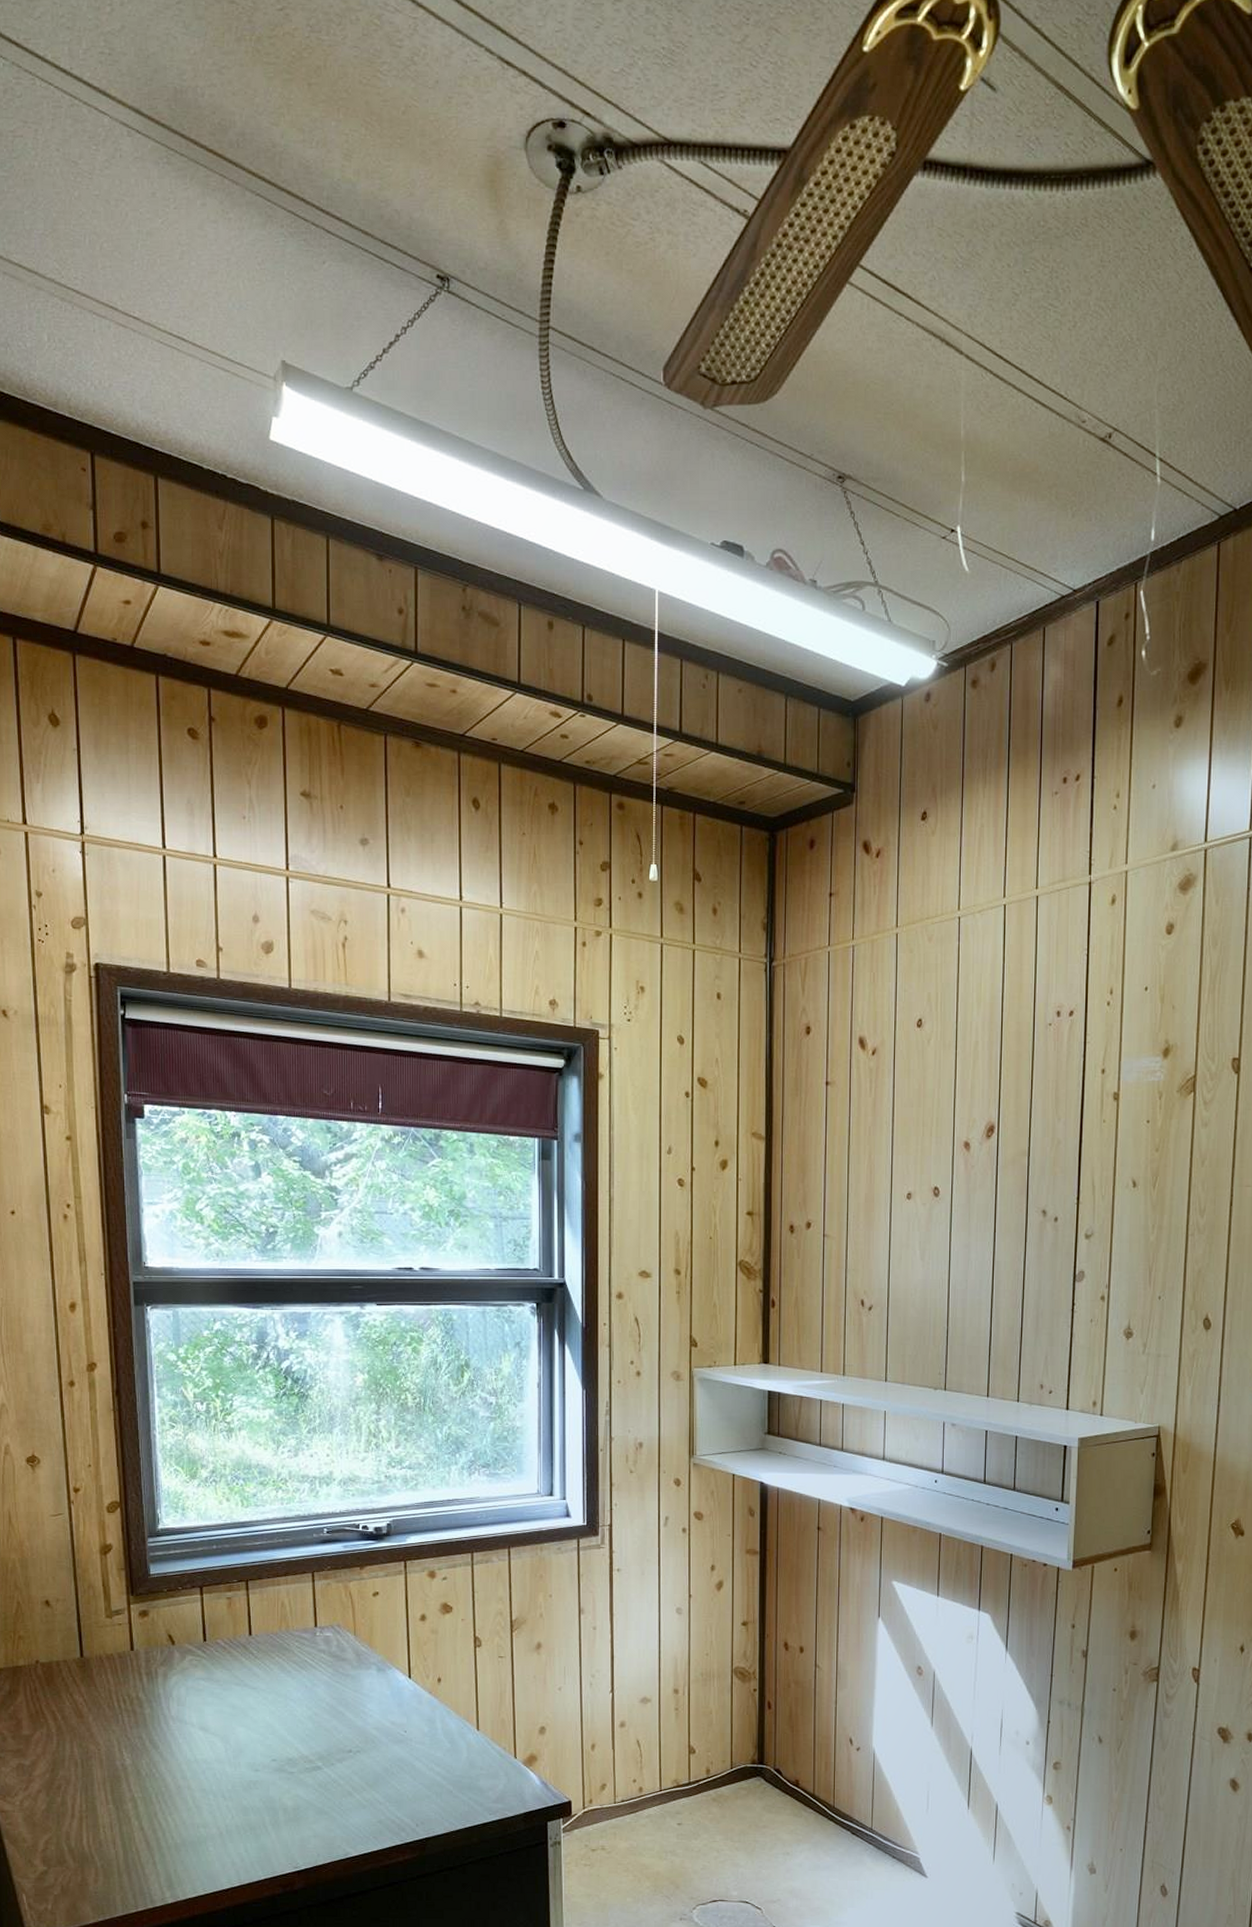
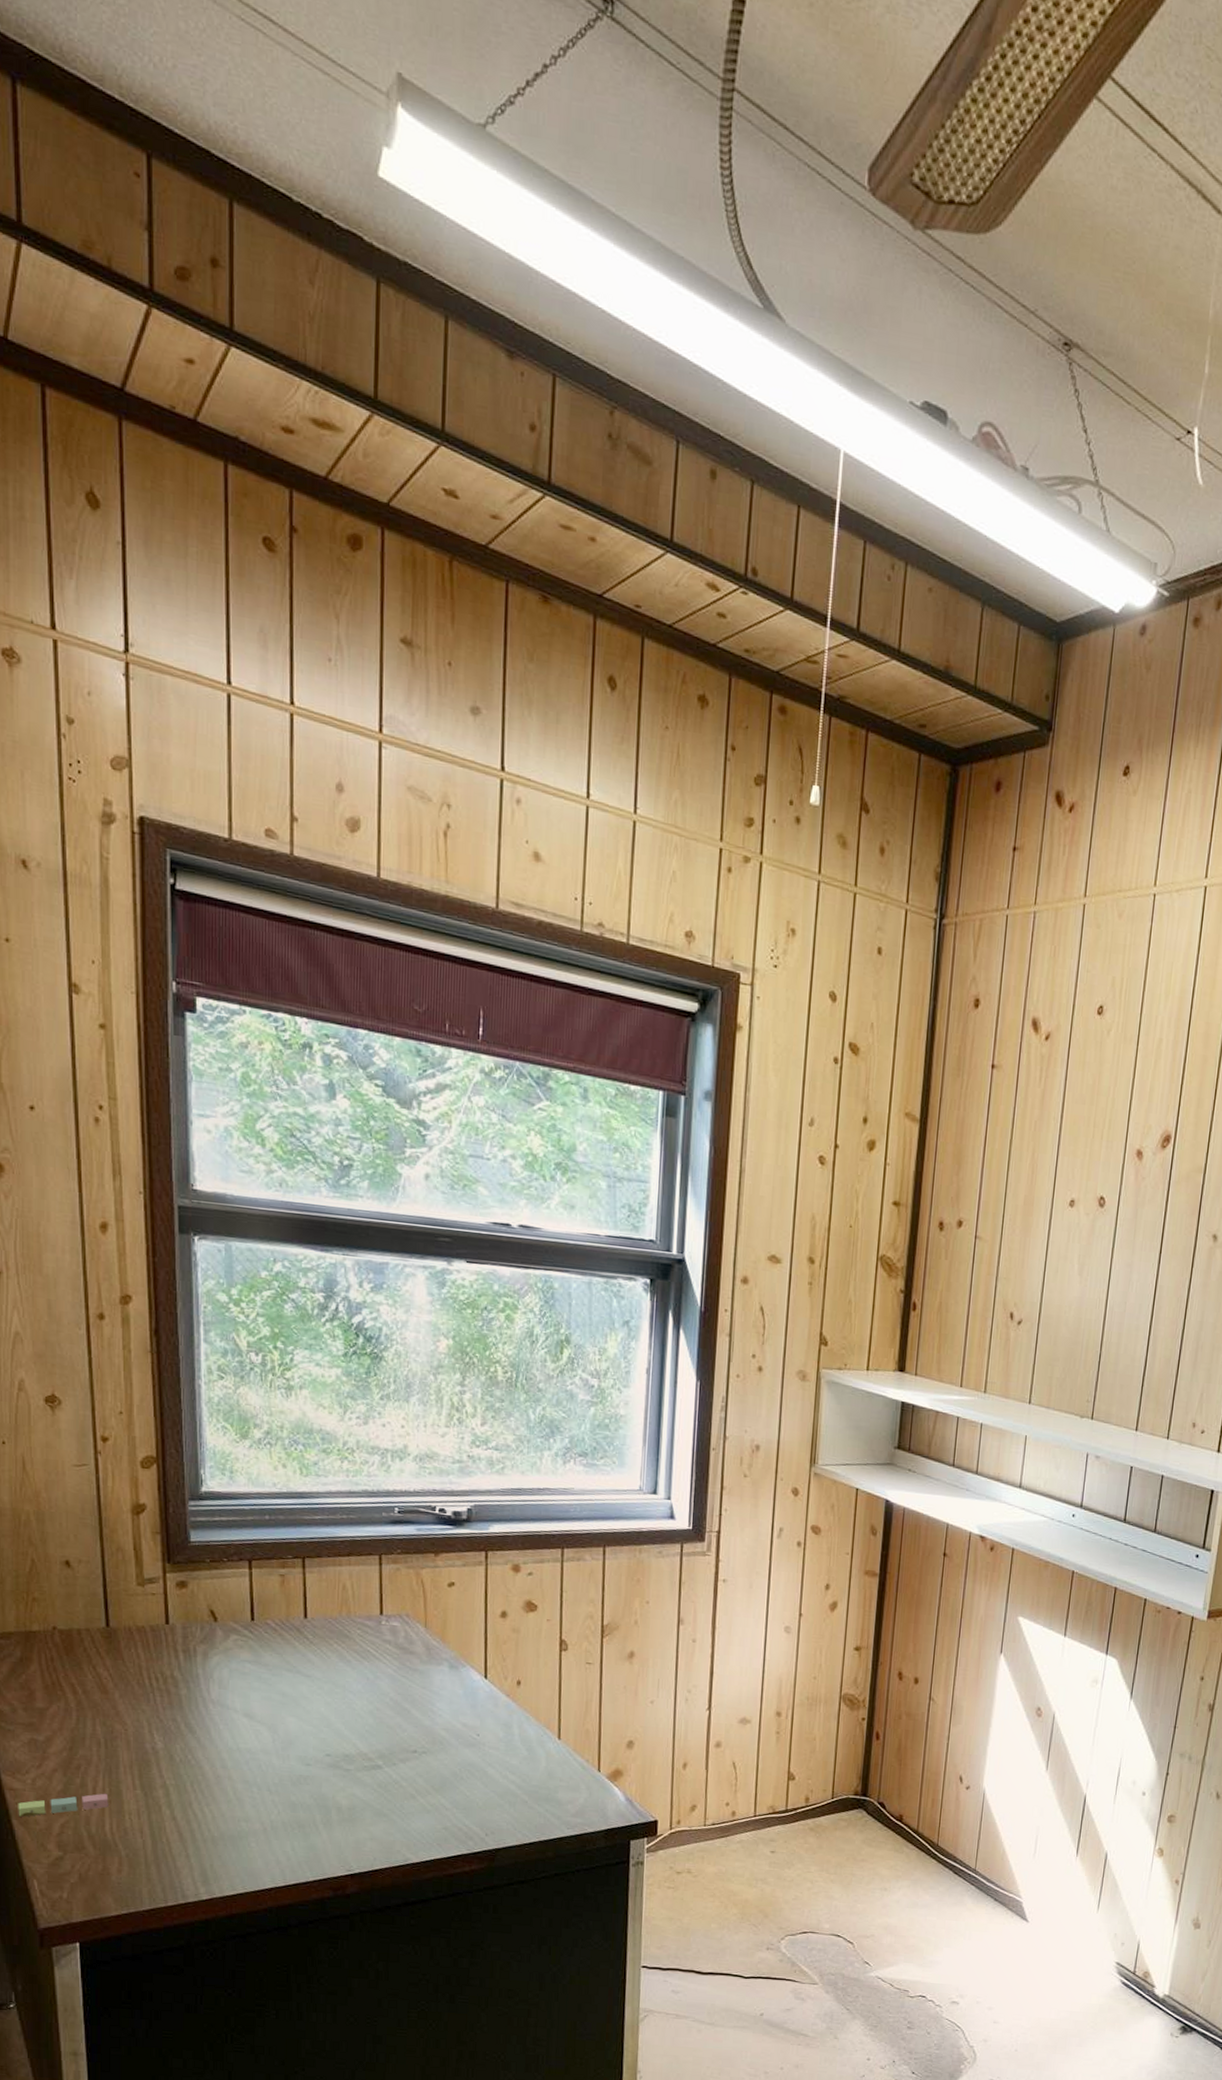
sticky notes: none [8,1809,86,1836] -> present [18,1793,109,1817]

